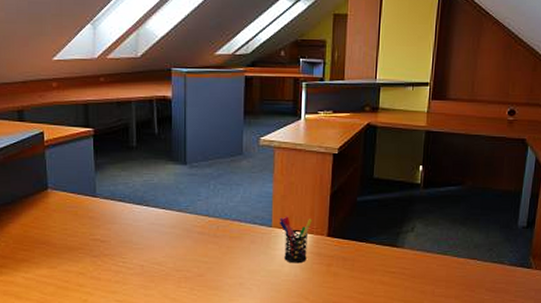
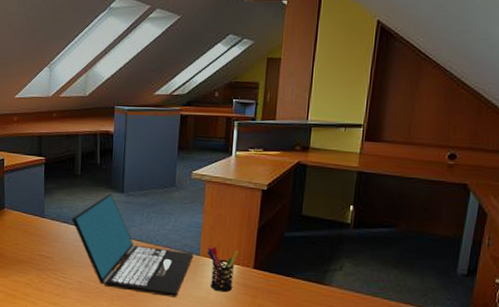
laptop: none [128,165,265,273] -> present [71,193,194,298]

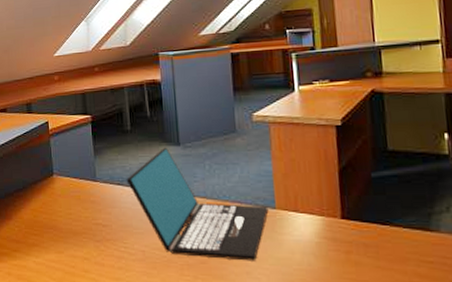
pen holder: present [206,246,240,293] -> none [282,196,322,250]

